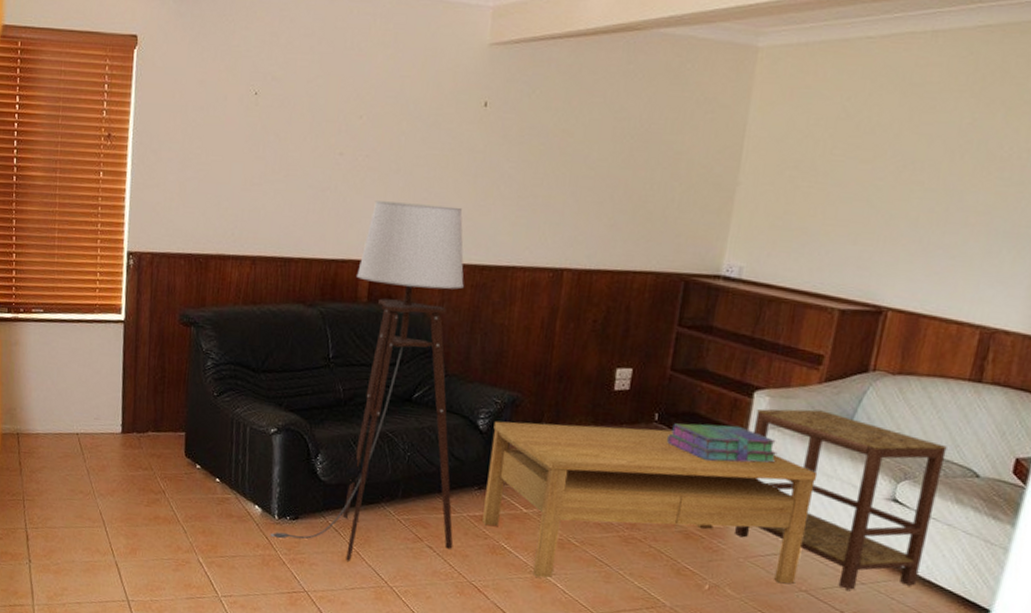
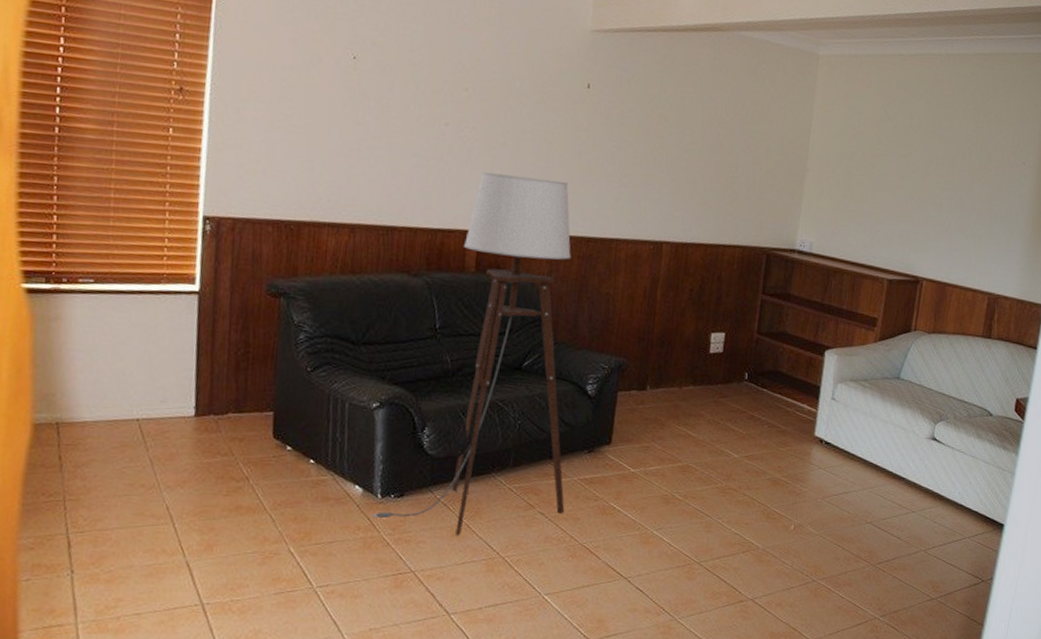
coffee table: present [482,420,818,584] -> none [592,385,876,534]
stack of books: present [667,423,778,463] -> none [756,380,845,414]
side table: present [733,408,947,590] -> none [812,365,969,518]

